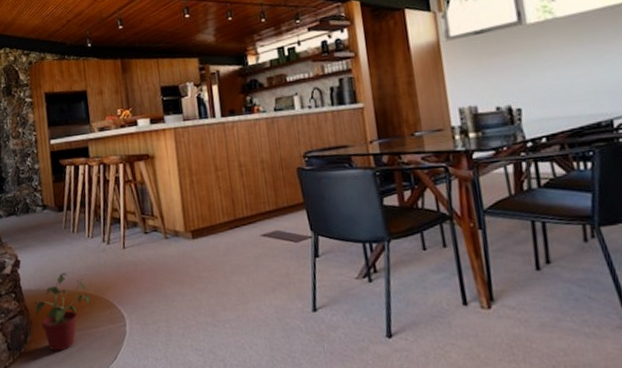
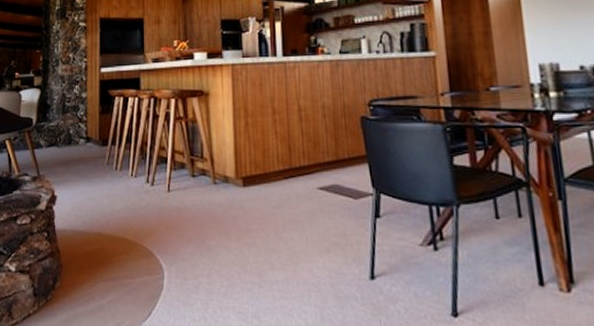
potted plant: present [33,273,91,351] -> none [65,214,128,302]

